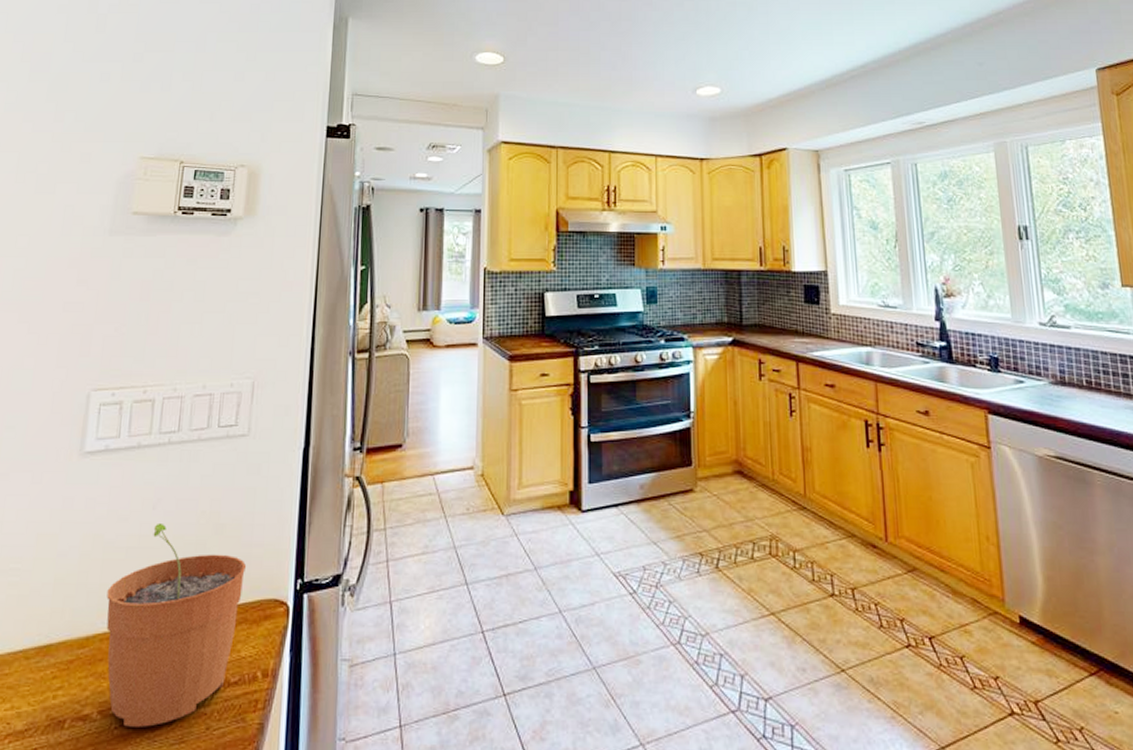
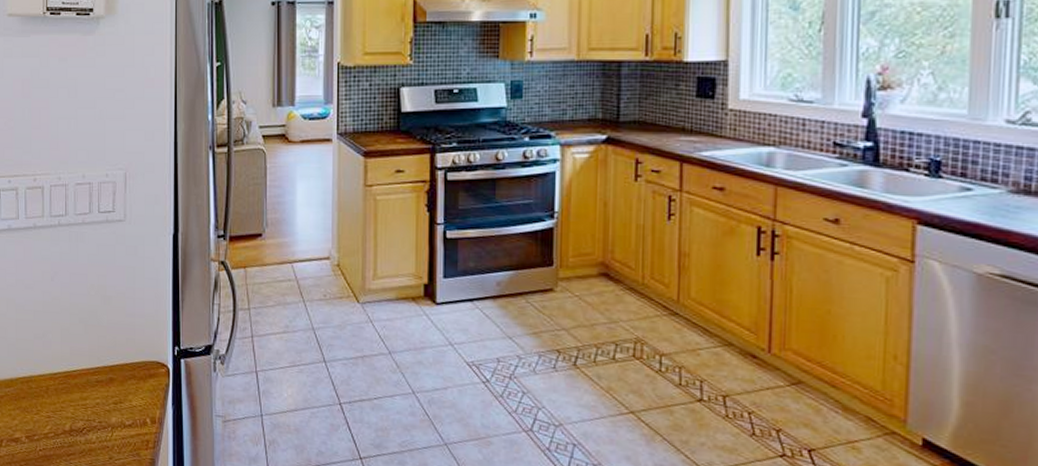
plant pot: present [106,522,247,727] -> none [23,292,132,452]

